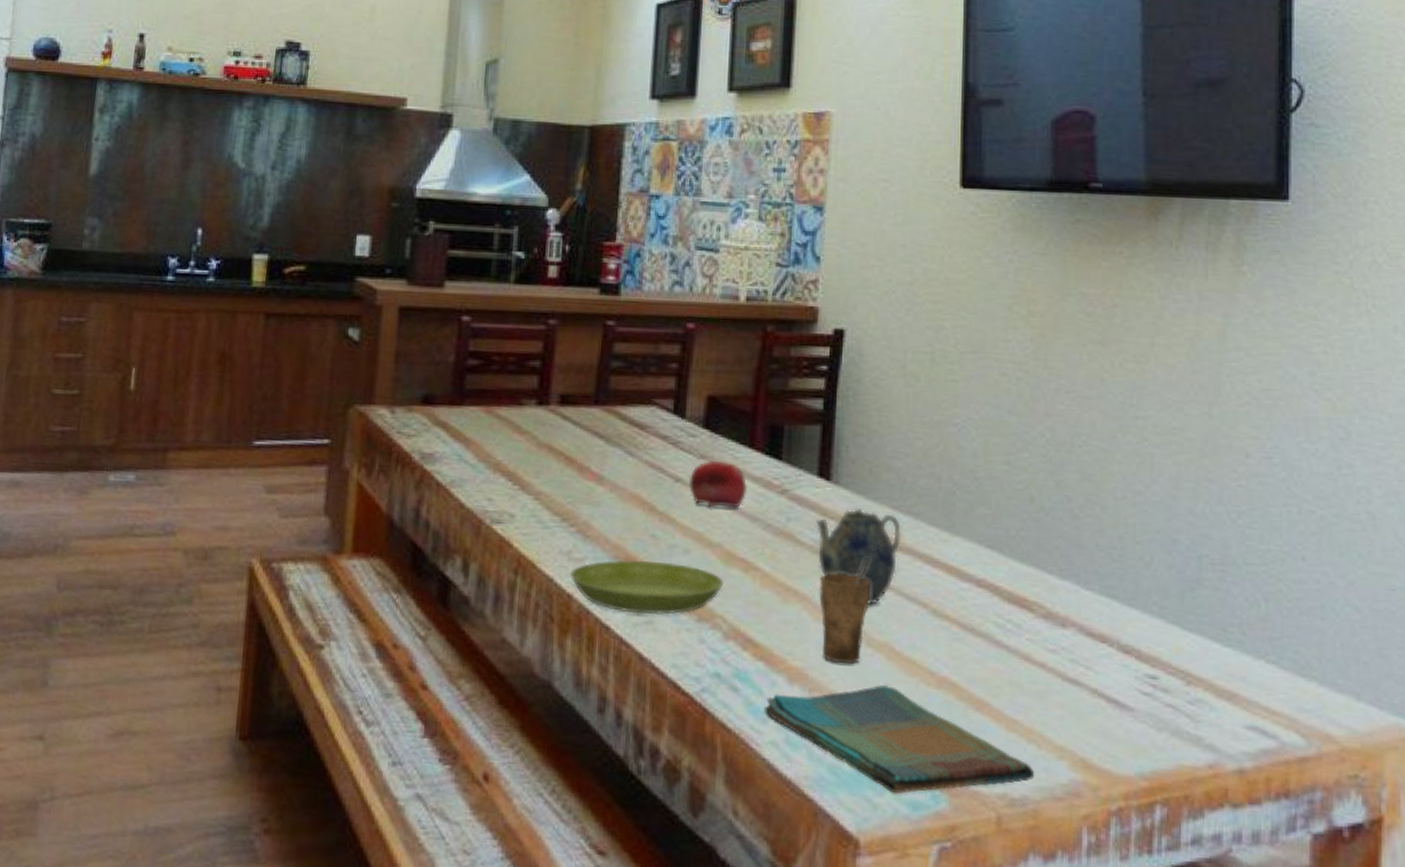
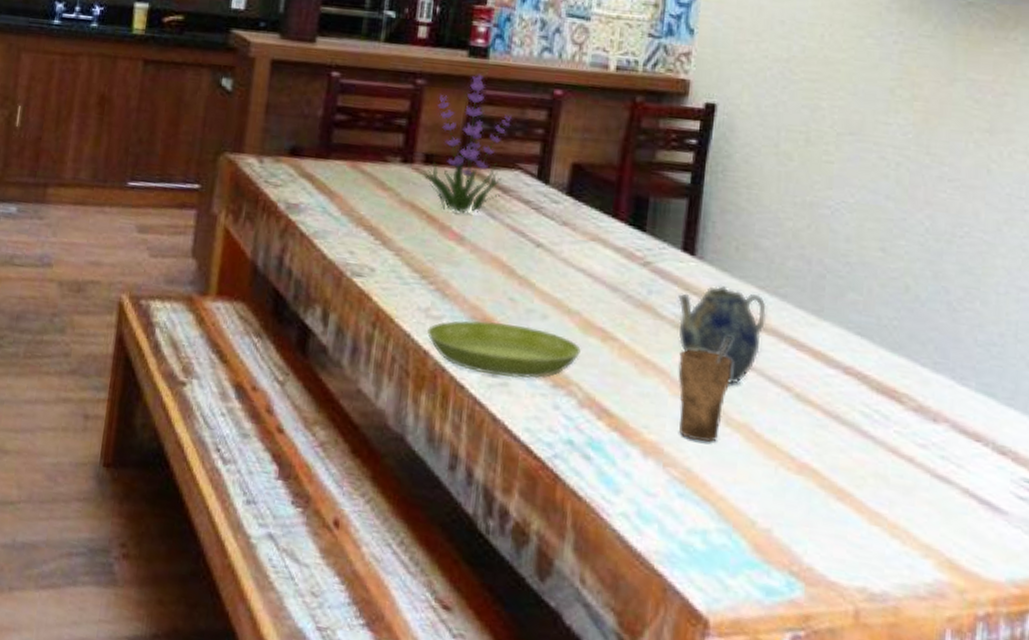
plant: none [559,311,646,453] -> present [423,74,512,214]
fruit: present [688,460,748,508] -> none [549,228,610,277]
dish towel: present [763,685,1035,795] -> none [615,465,898,579]

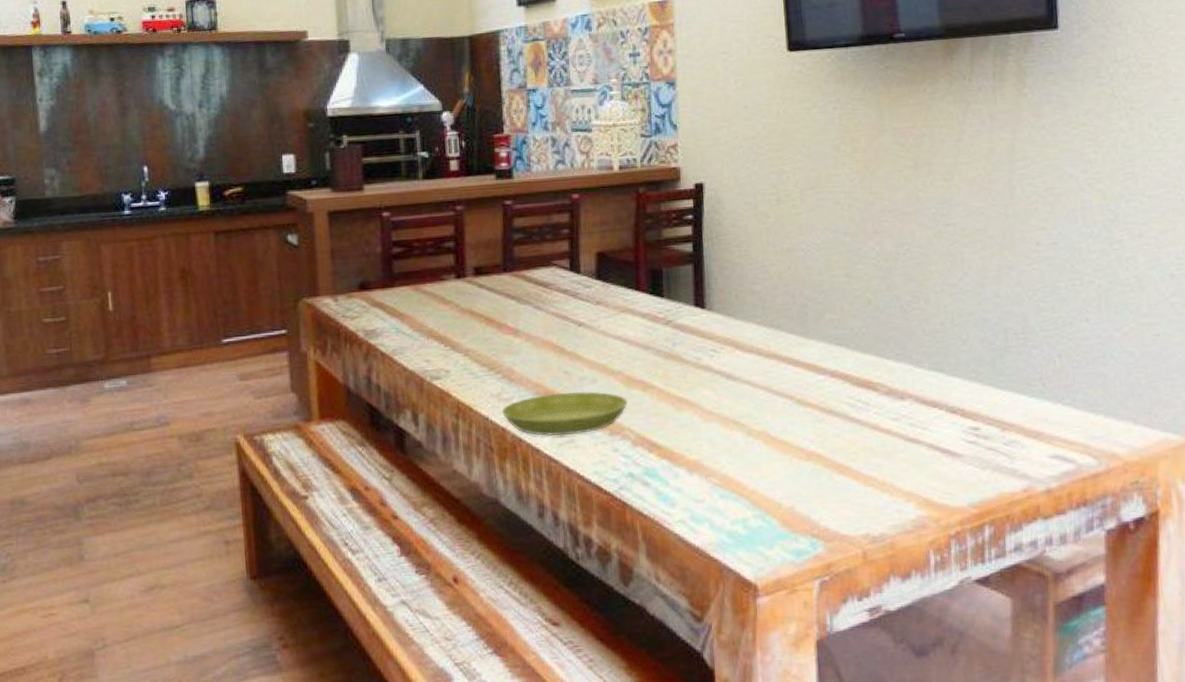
plant: present [423,74,512,214] -> none [476,192,543,311]
teapot: present [676,285,767,385] -> none [696,328,768,404]
cup: present [678,336,733,443] -> none [705,366,746,453]

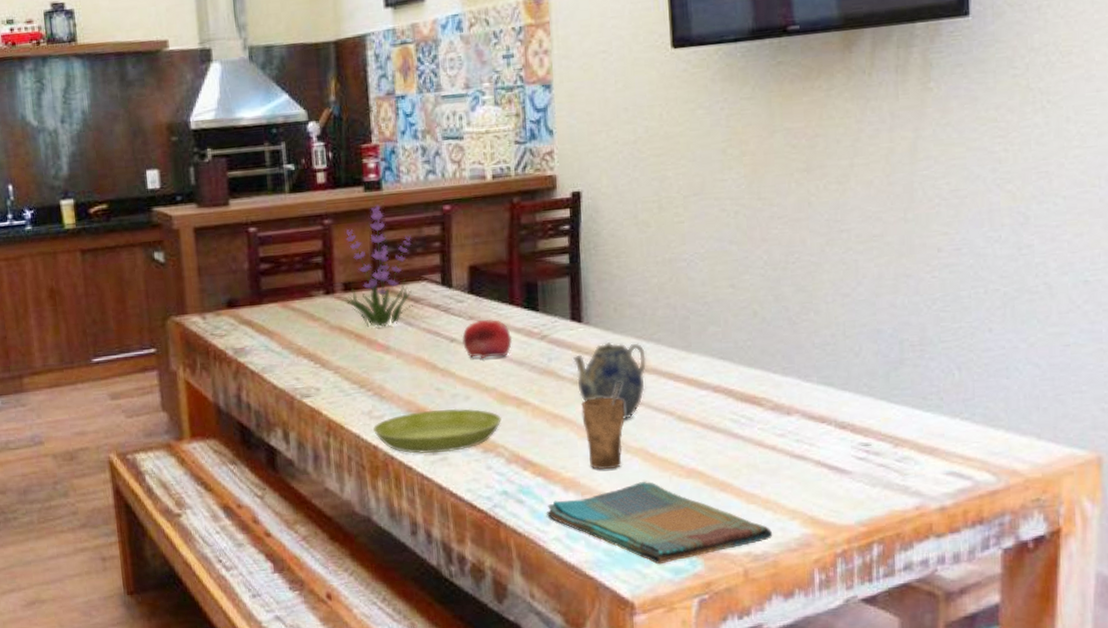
plant: none [476,192,543,311] -> present [345,205,414,328]
fruit: none [589,304,639,342] -> present [461,319,513,358]
dish towel: none [671,464,890,547] -> present [546,482,773,565]
teapot: none [696,328,768,404] -> present [572,342,647,420]
cup: none [705,366,746,453] -> present [581,382,625,470]

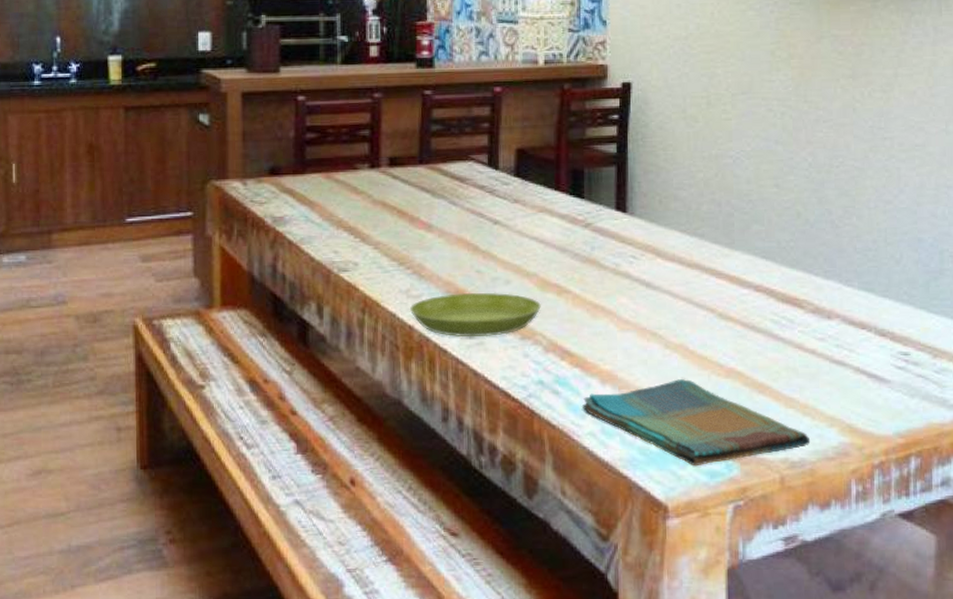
plant: present [345,205,414,328] -> none [390,82,460,205]
fruit: present [461,319,513,358] -> none [505,203,557,242]
teapot: present [572,342,647,420] -> none [615,234,690,315]
cup: present [581,382,625,470] -> none [622,275,666,365]

